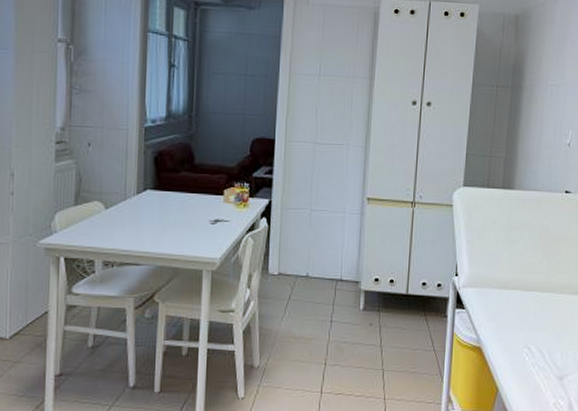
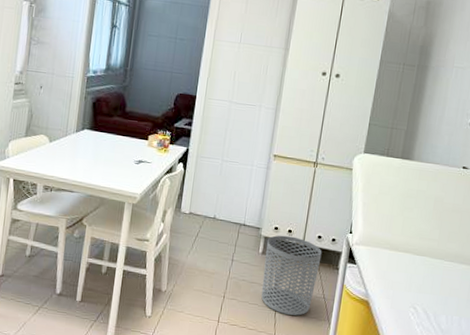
waste bin: none [366,287,428,374] -> present [261,235,322,316]

